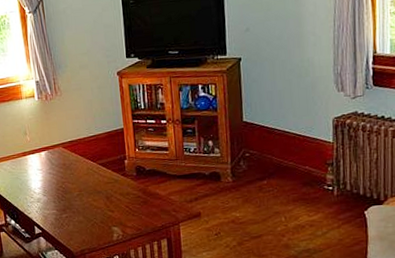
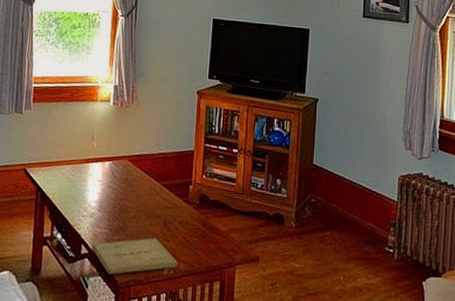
book: none [44,211,125,248] -> present [92,238,178,275]

